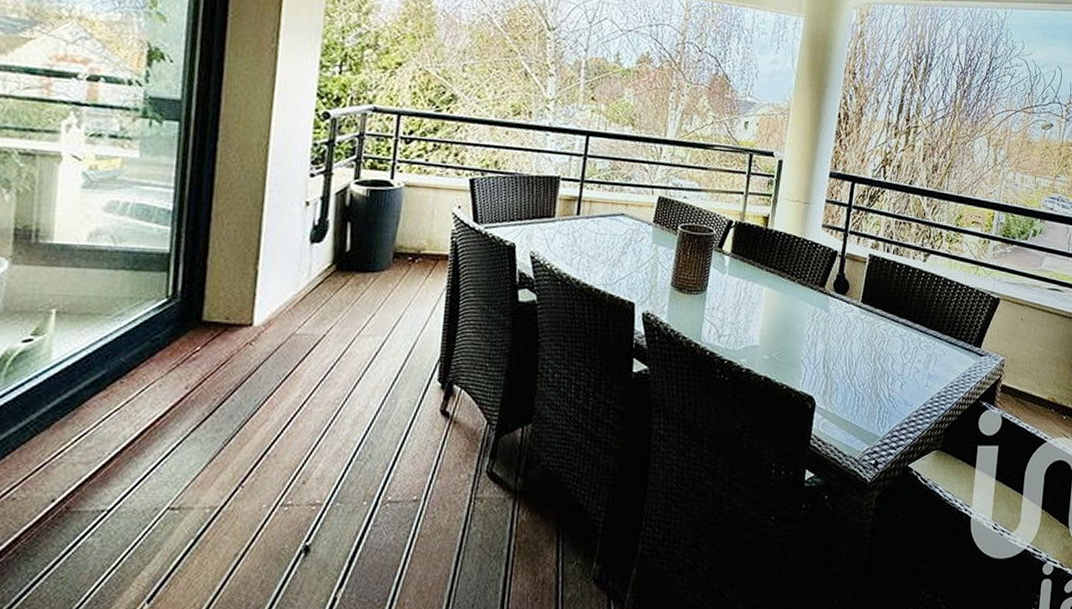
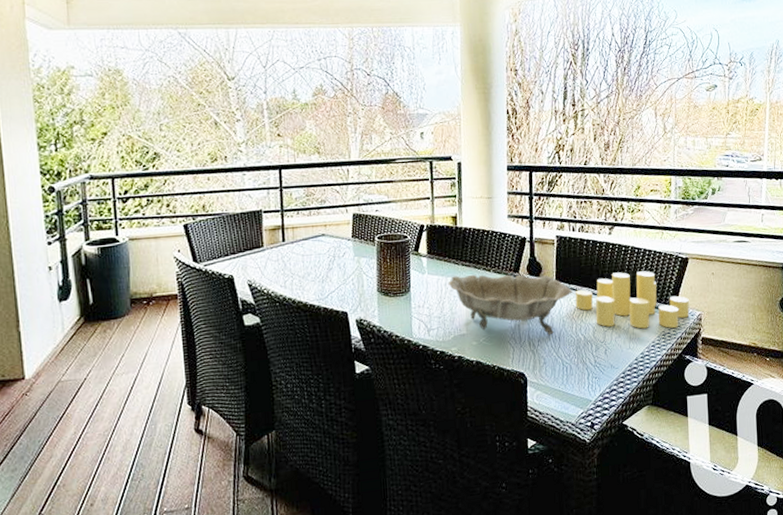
decorative bowl: none [748,281,877,360] -> present [448,274,573,336]
candle: none [878,303,994,370] -> present [575,271,690,329]

